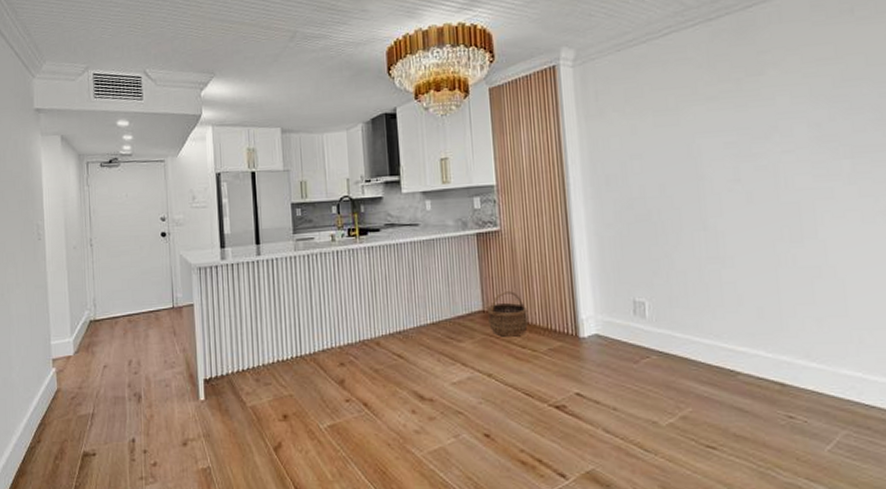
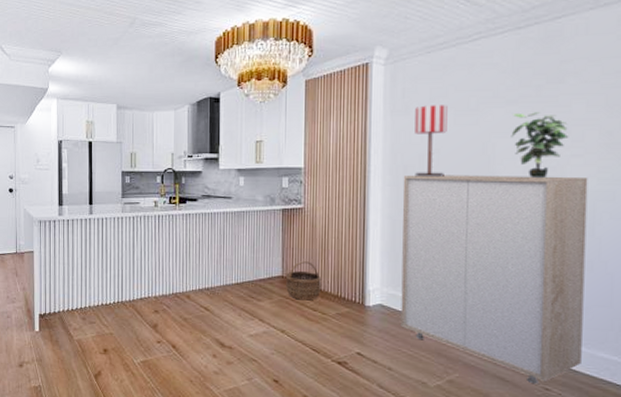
storage cabinet: none [605,174,824,413] -> present [400,175,588,385]
table lamp: none [611,106,650,187] -> present [415,105,448,178]
potted plant: none [715,107,777,180] -> present [511,112,569,179]

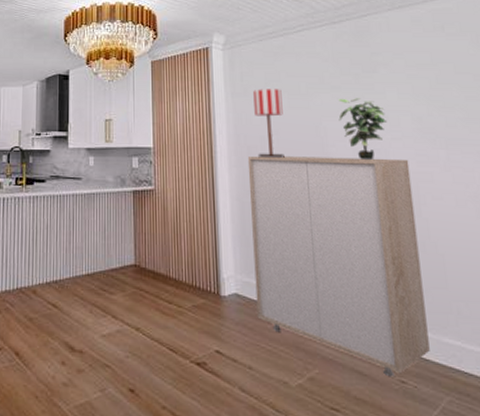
wicker basket: present [286,261,322,301] -> none [139,247,176,292]

